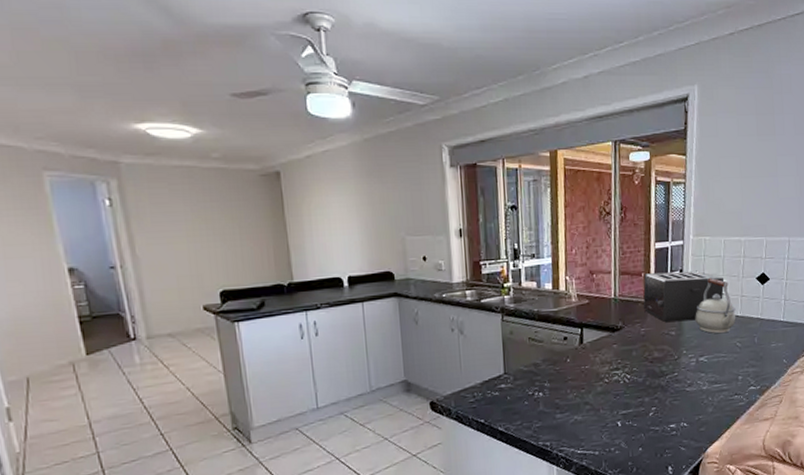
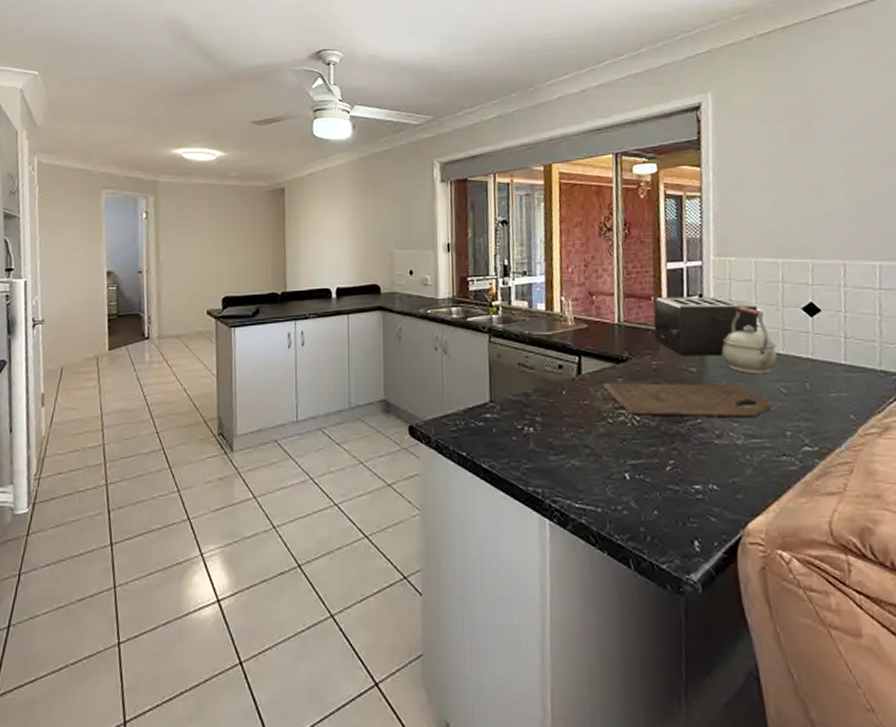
cutting board: none [600,343,730,375] -> present [602,383,773,418]

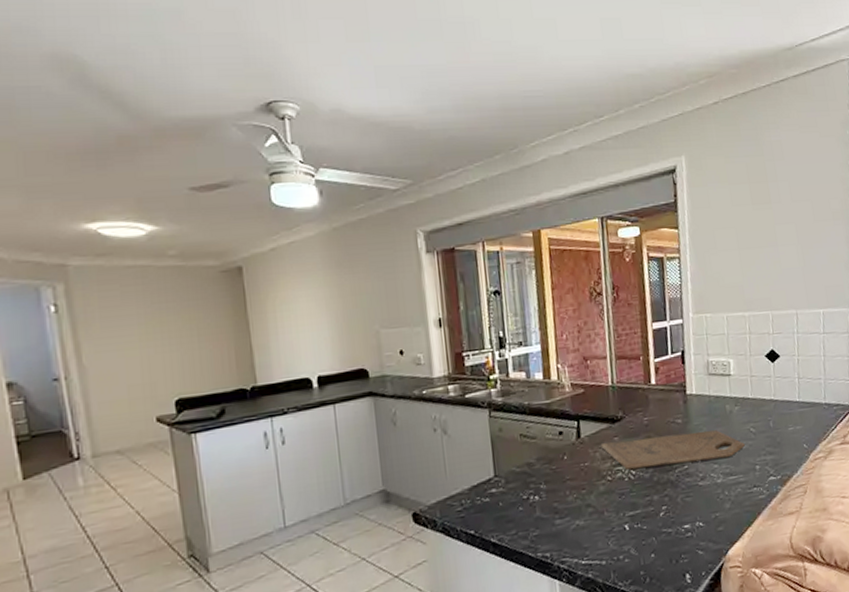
toaster: present [653,296,758,356] -> none [643,351,731,409]
kettle: present [721,305,778,375] -> none [702,357,748,419]

